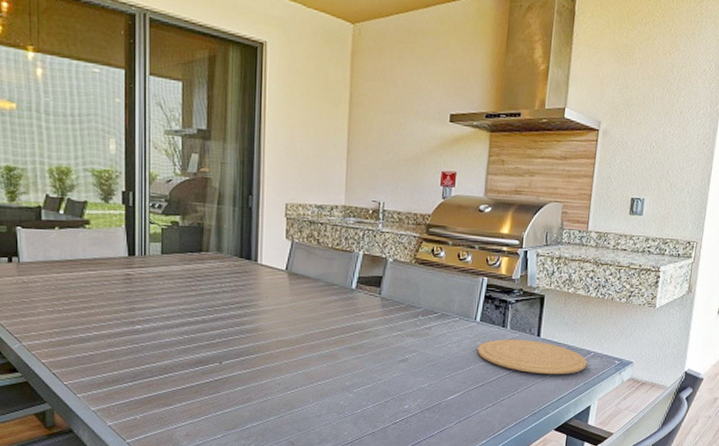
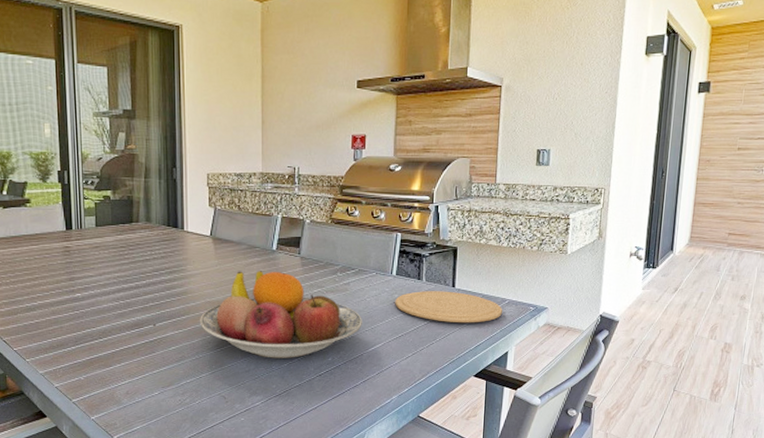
fruit bowl: none [270,309,443,404] -> present [200,271,362,358]

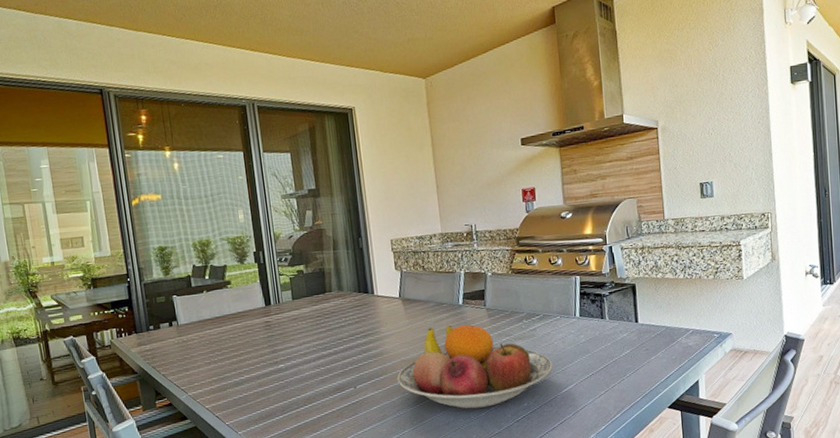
plate: present [395,291,502,323] -> none [581,327,688,358]

